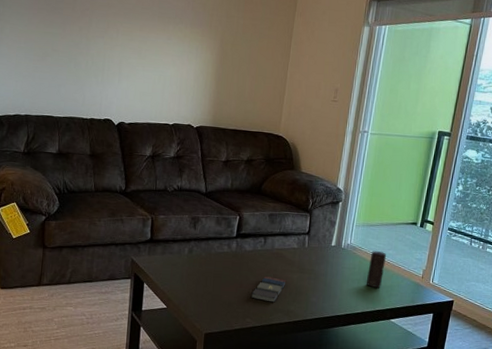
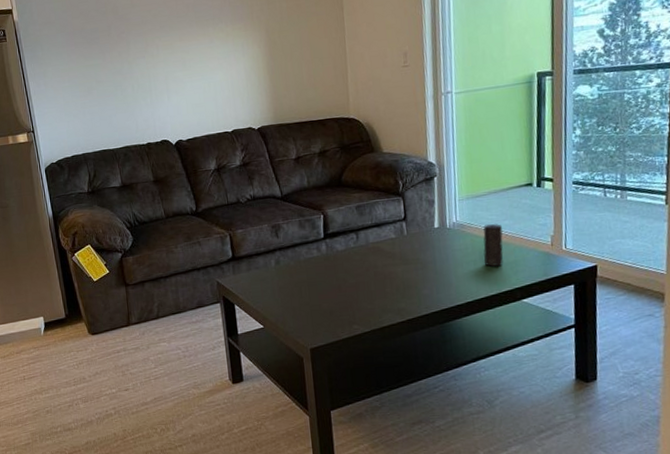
book set: present [251,276,287,303] -> none [353,274,391,303]

